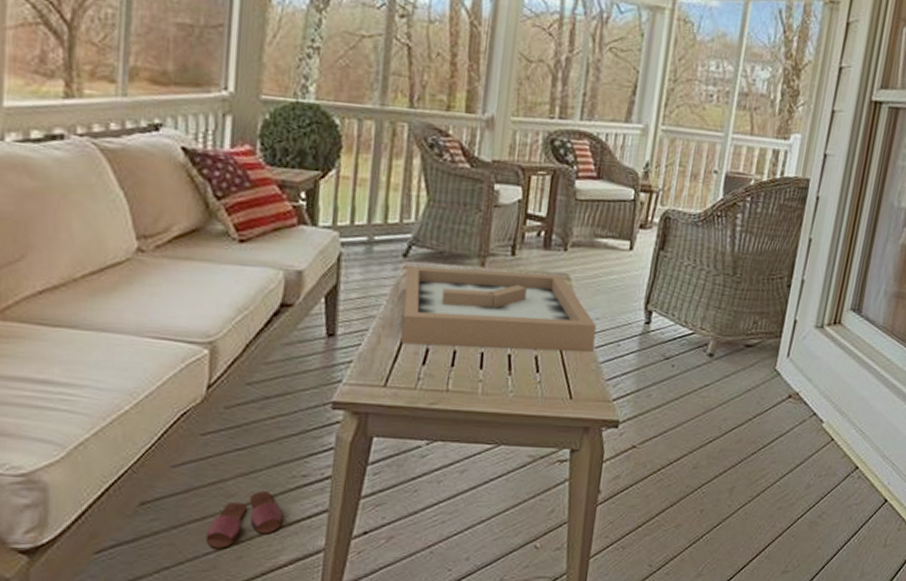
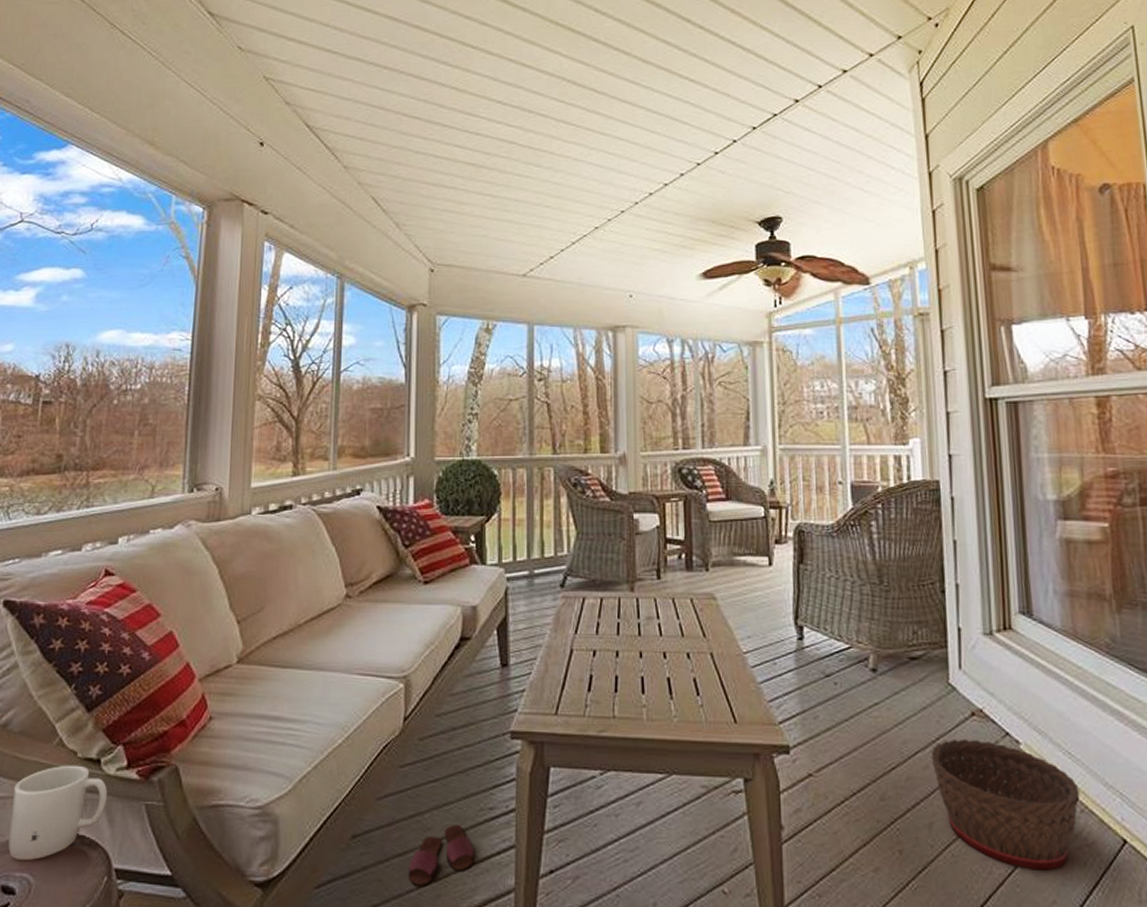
decorative tray: present [400,265,597,353] -> none [565,594,750,673]
basket: none [744,417,862,524] -> present [930,738,1080,871]

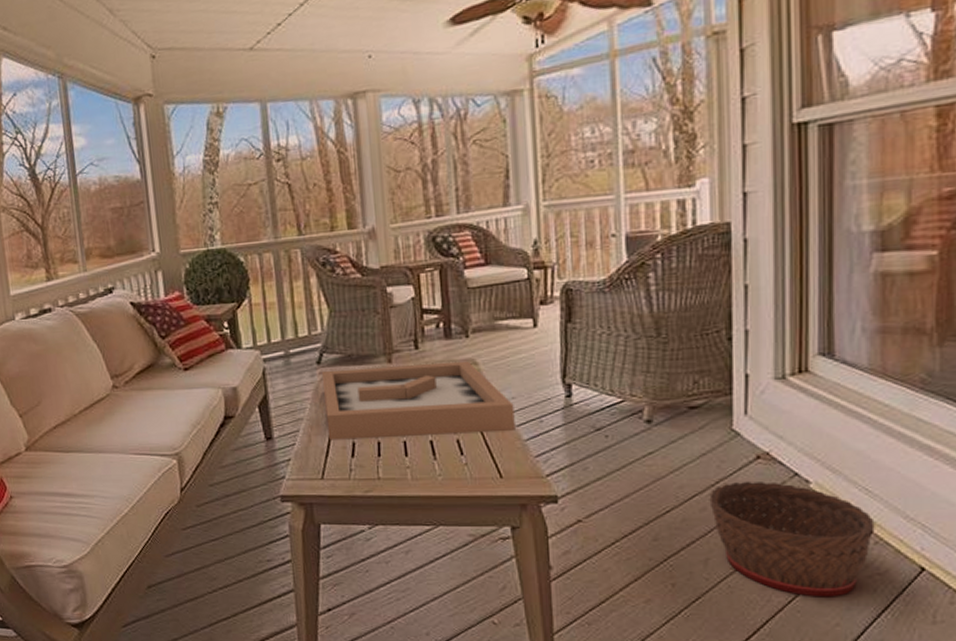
slippers: present [408,825,474,886] -> none [200,575,258,624]
decorative tray: none [565,594,750,673] -> present [322,361,515,440]

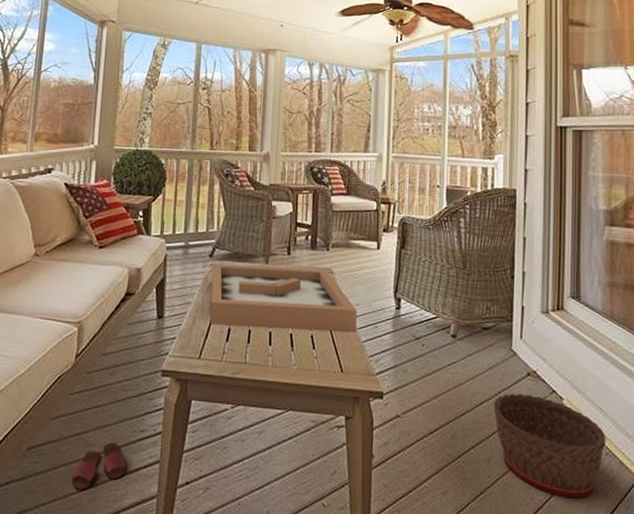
slippers: none [200,575,258,624] -> present [71,442,127,490]

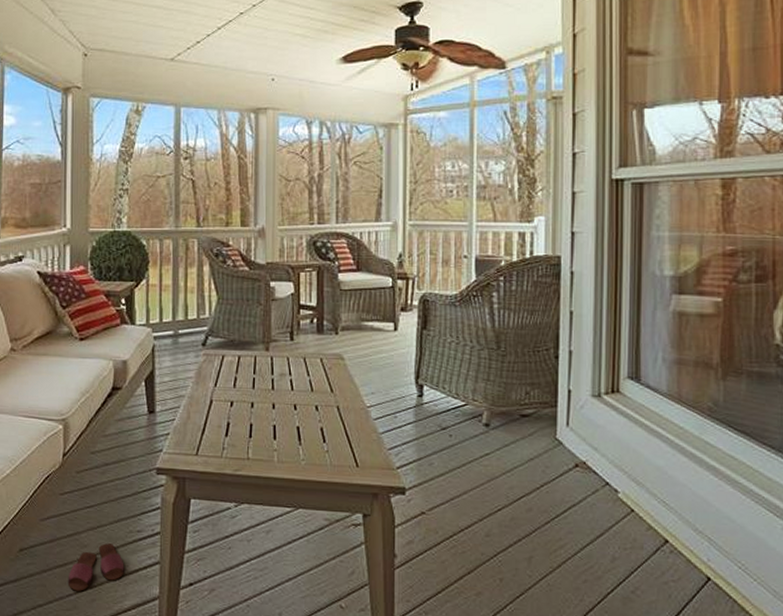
decorative tray: present [209,263,357,333] -> none [206,353,373,424]
basket: present [493,393,606,499] -> none [534,486,670,600]

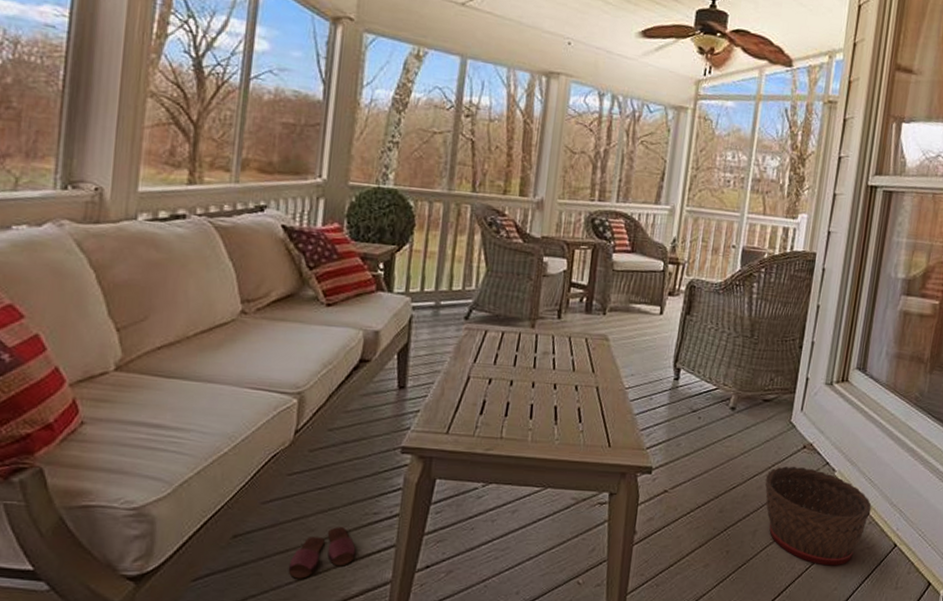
basket: none [534,486,670,600] -> present [764,466,872,566]

